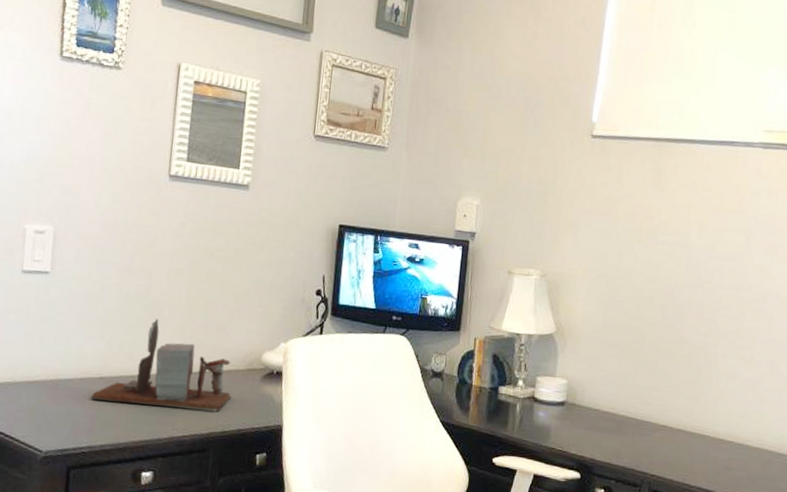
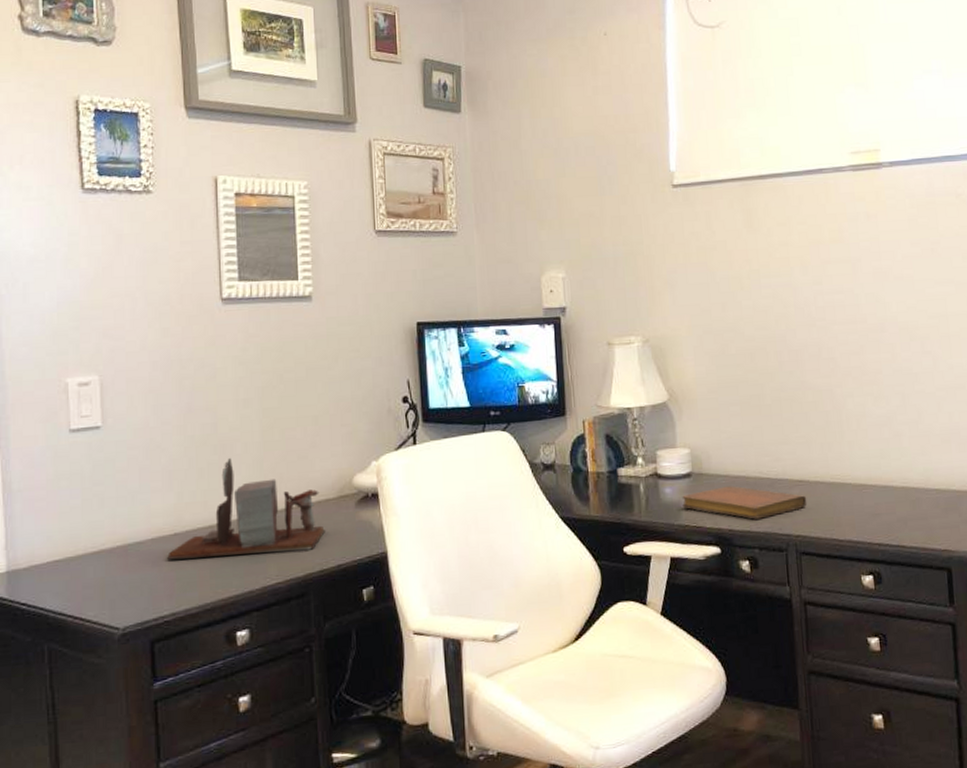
notebook: none [552,419,667,454] -> present [682,486,807,520]

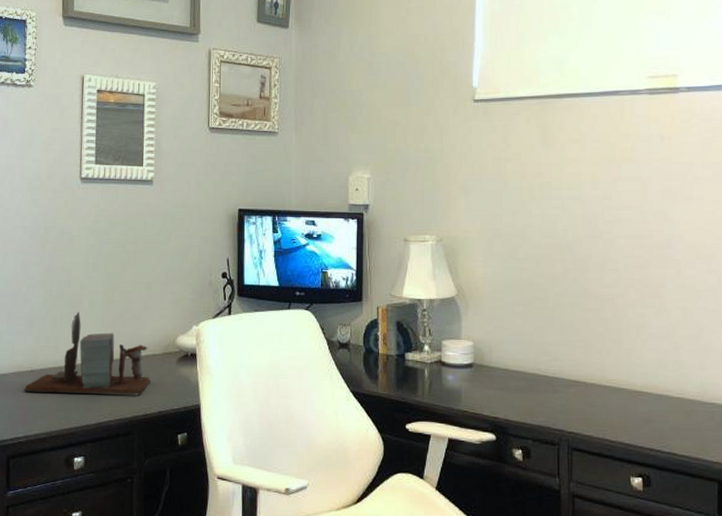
notebook: present [682,486,807,520] -> none [463,379,582,413]

